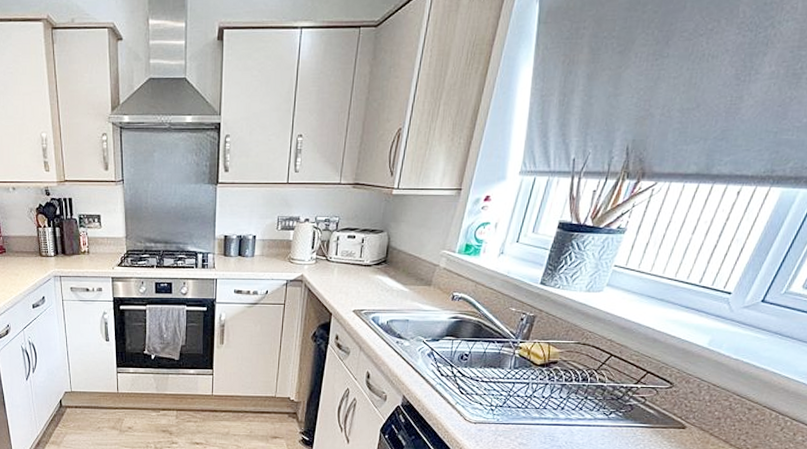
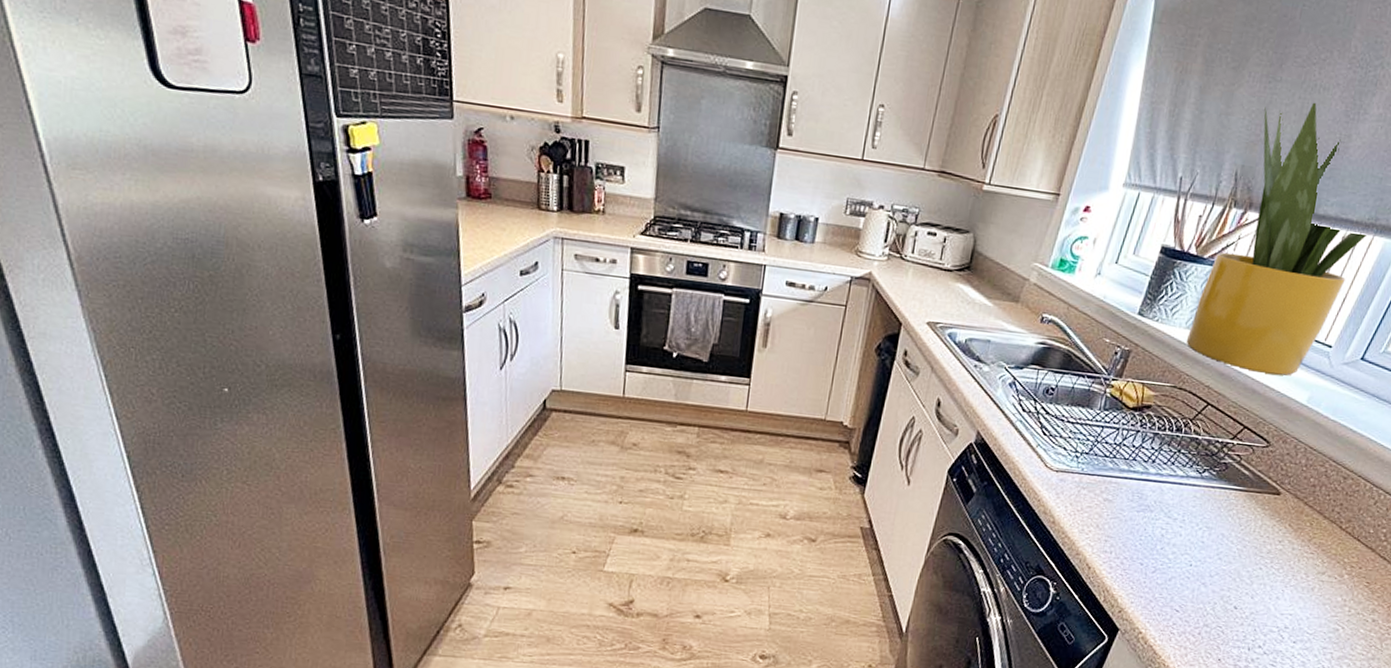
planter: none [587,71,764,323] -> present [1186,102,1368,376]

